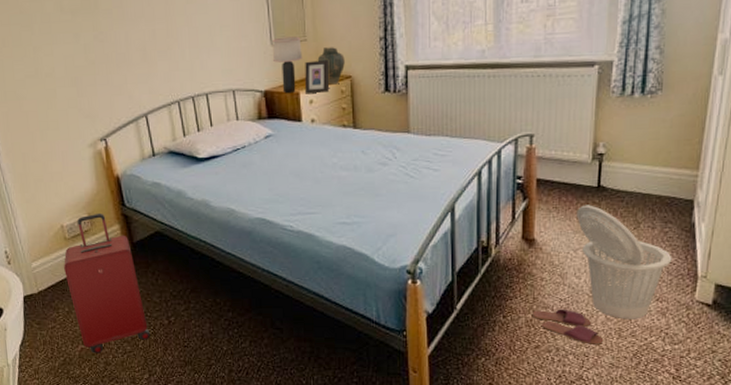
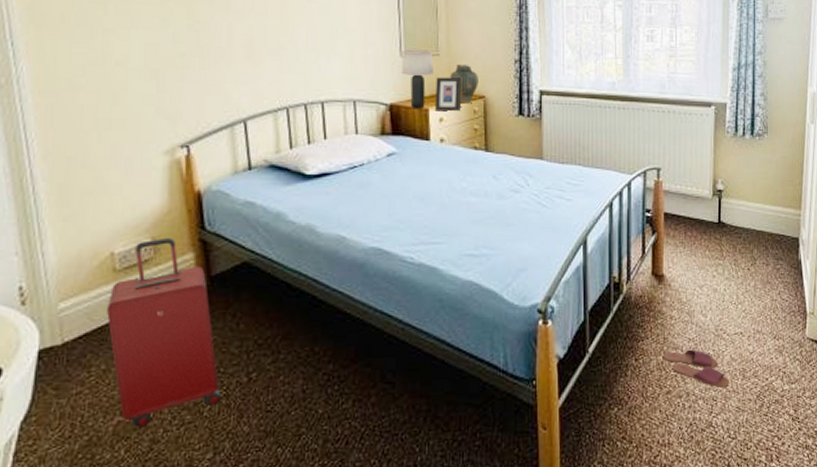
laundry basket: present [576,205,672,320] -> none [701,240,785,359]

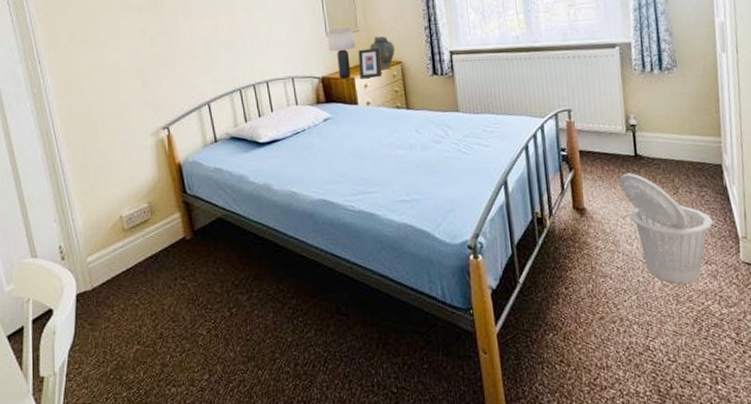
suitcase: present [107,237,222,428] -> none [121,201,211,354]
slippers: present [664,349,729,387] -> none [593,277,663,313]
laundry basket: none [701,240,785,359] -> present [619,173,713,285]

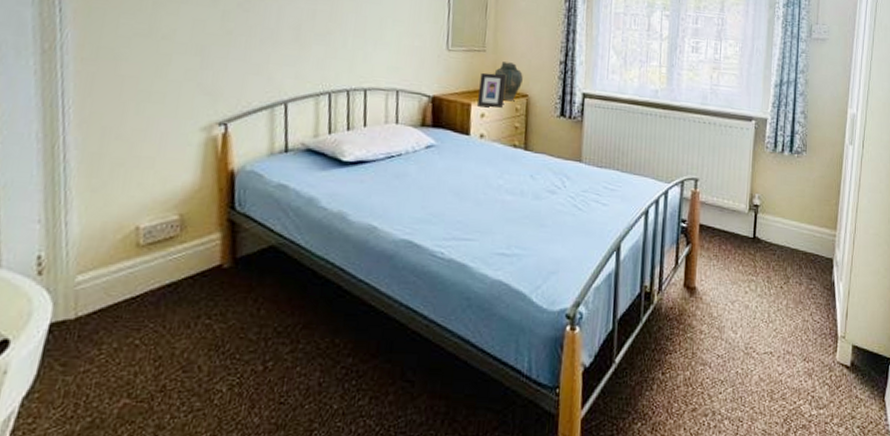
table lamp: present [328,27,355,79] -> none [446,43,480,104]
laundry basket: present [619,173,713,285] -> none [734,255,817,381]

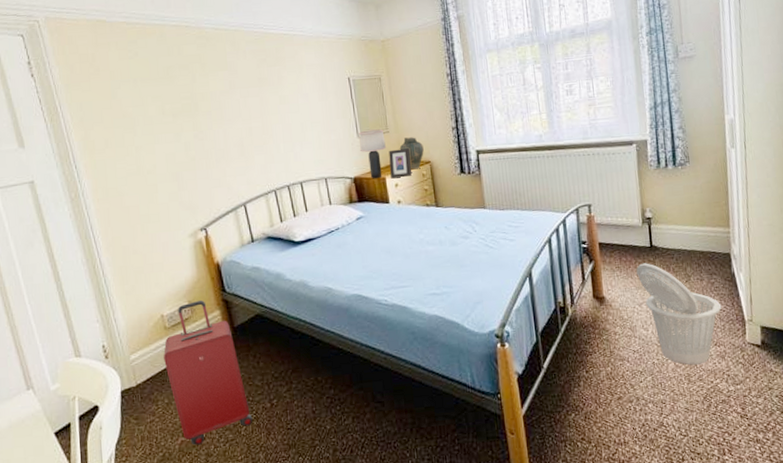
suitcase: none [124,215,235,412] -> present [163,300,253,445]
table lamp: none [446,43,480,104] -> present [359,129,386,179]
laundry basket: none [734,255,817,381] -> present [636,263,722,365]

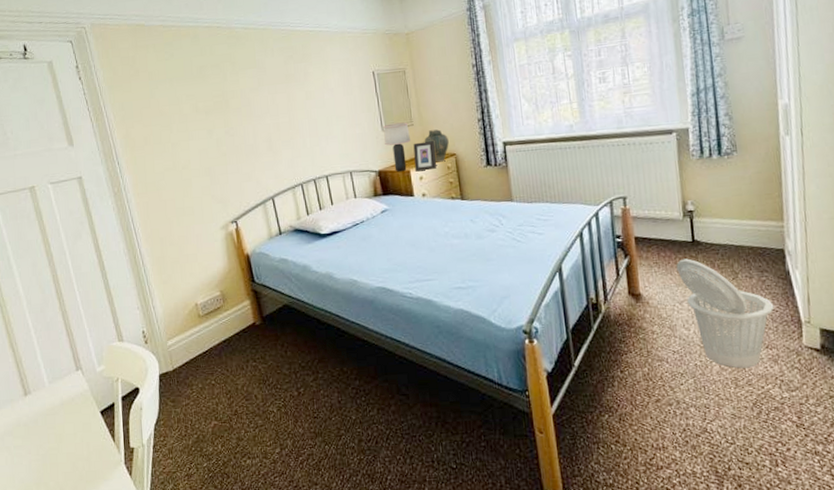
suitcase: present [163,300,253,445] -> none [198,290,281,429]

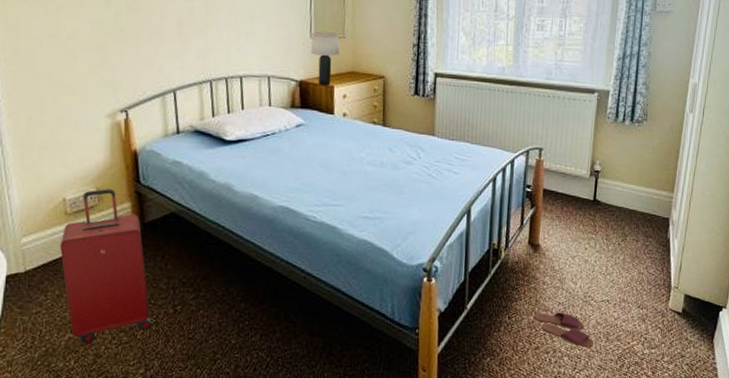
suitcase: none [198,290,281,429] -> present [60,188,152,344]
picture frame: present [413,141,436,172] -> none [340,57,365,90]
vase: present [424,129,449,163] -> none [353,47,380,83]
slippers: none [649,361,721,396] -> present [534,312,593,347]
laundry basket: present [676,258,774,369] -> none [575,216,652,324]

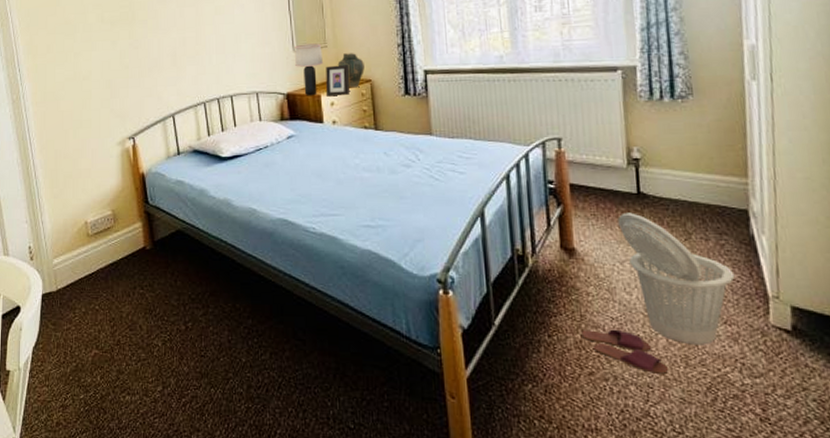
suitcase: present [60,188,152,344] -> none [84,210,167,360]
picture frame: none [340,57,365,90] -> present [326,65,350,97]
vase: none [353,47,380,83] -> present [337,53,365,88]
laundry basket: none [575,216,652,324] -> present [617,212,735,345]

